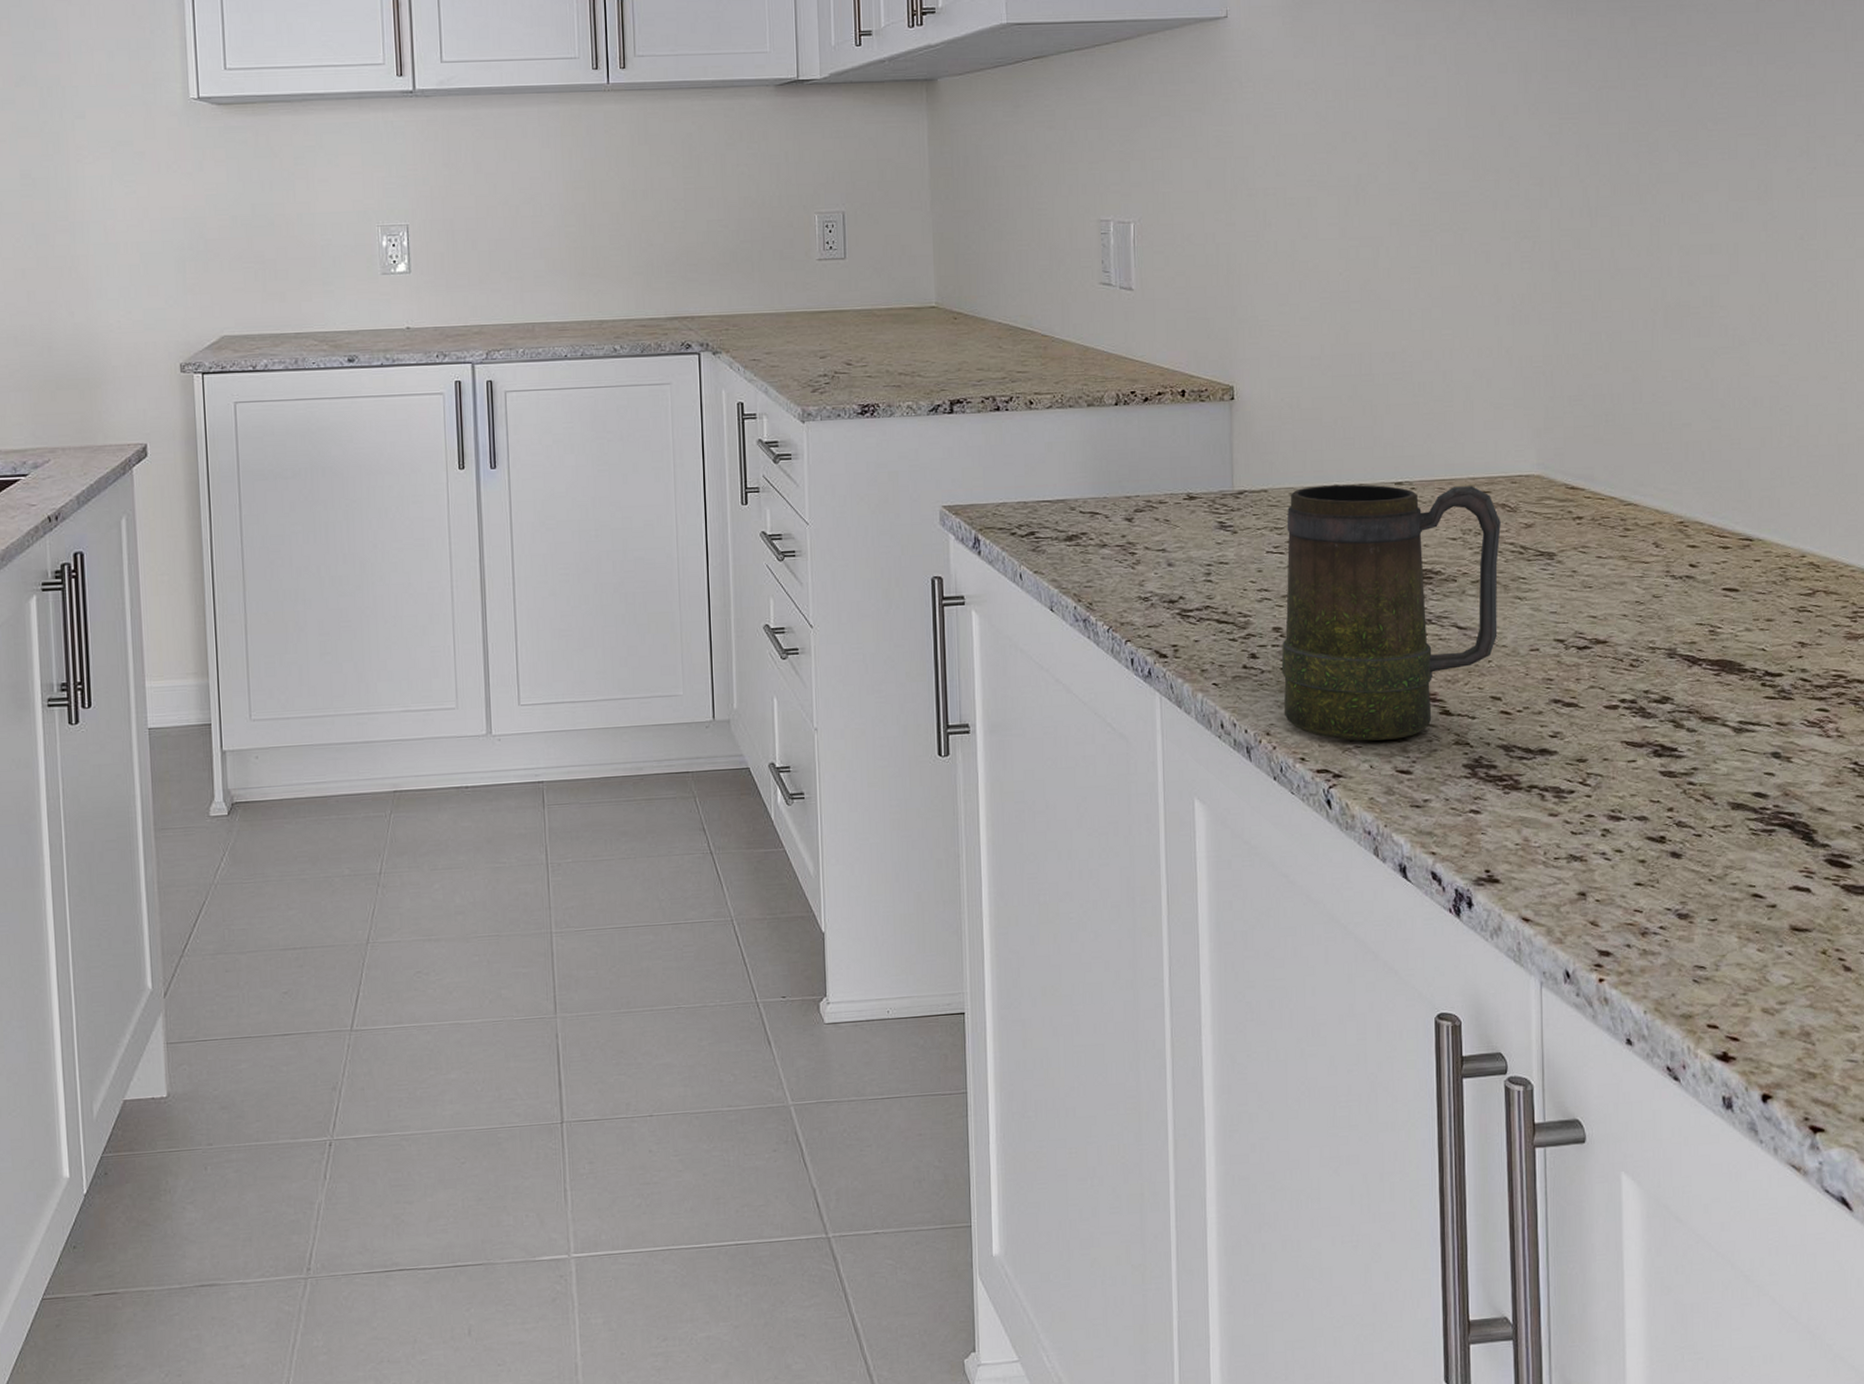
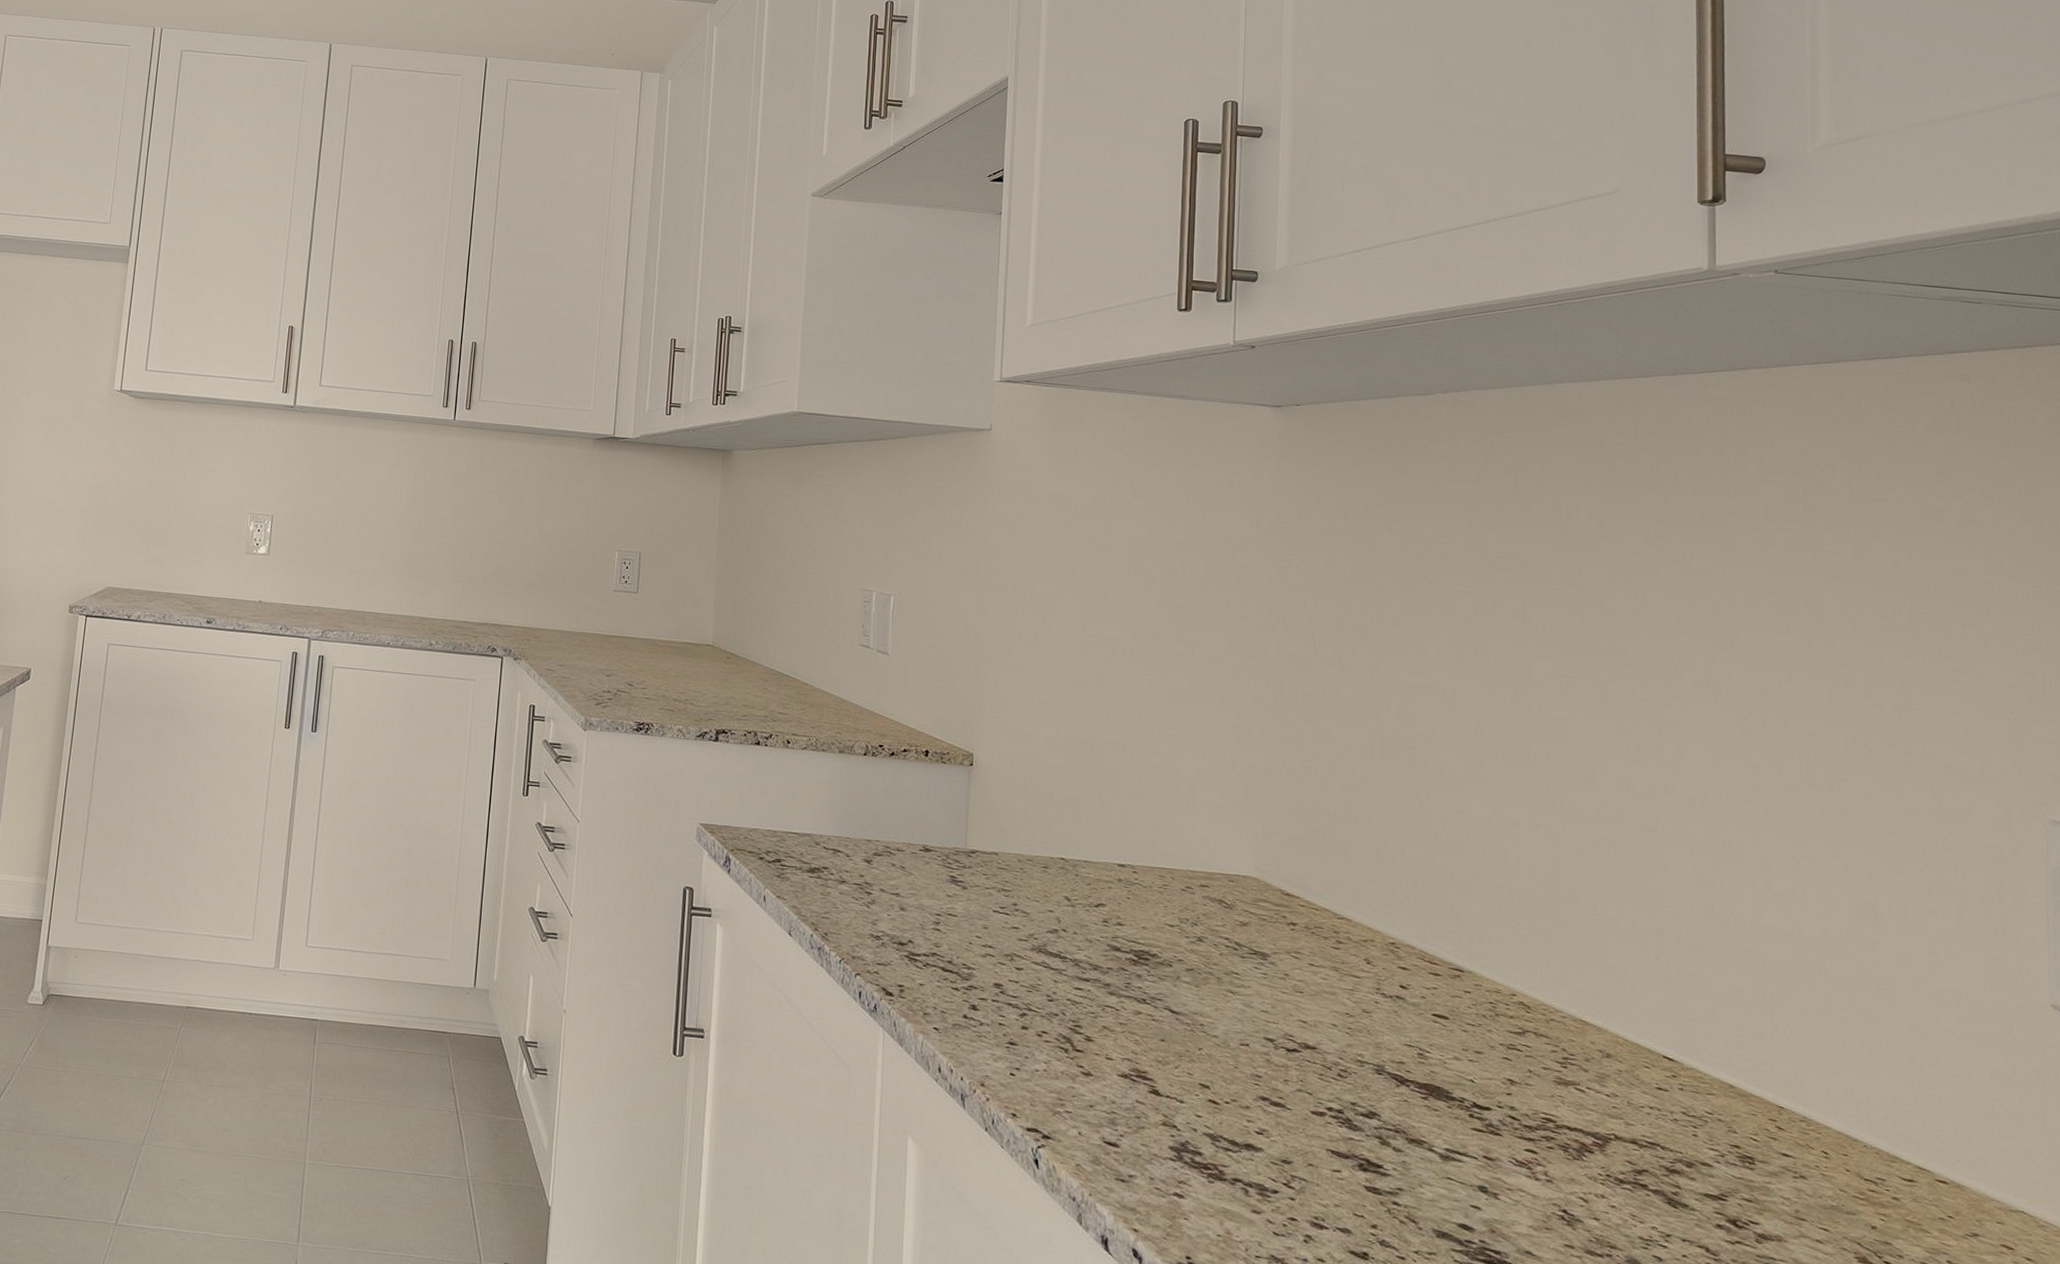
mug: present [1281,484,1501,741] -> none [999,856,1217,1111]

